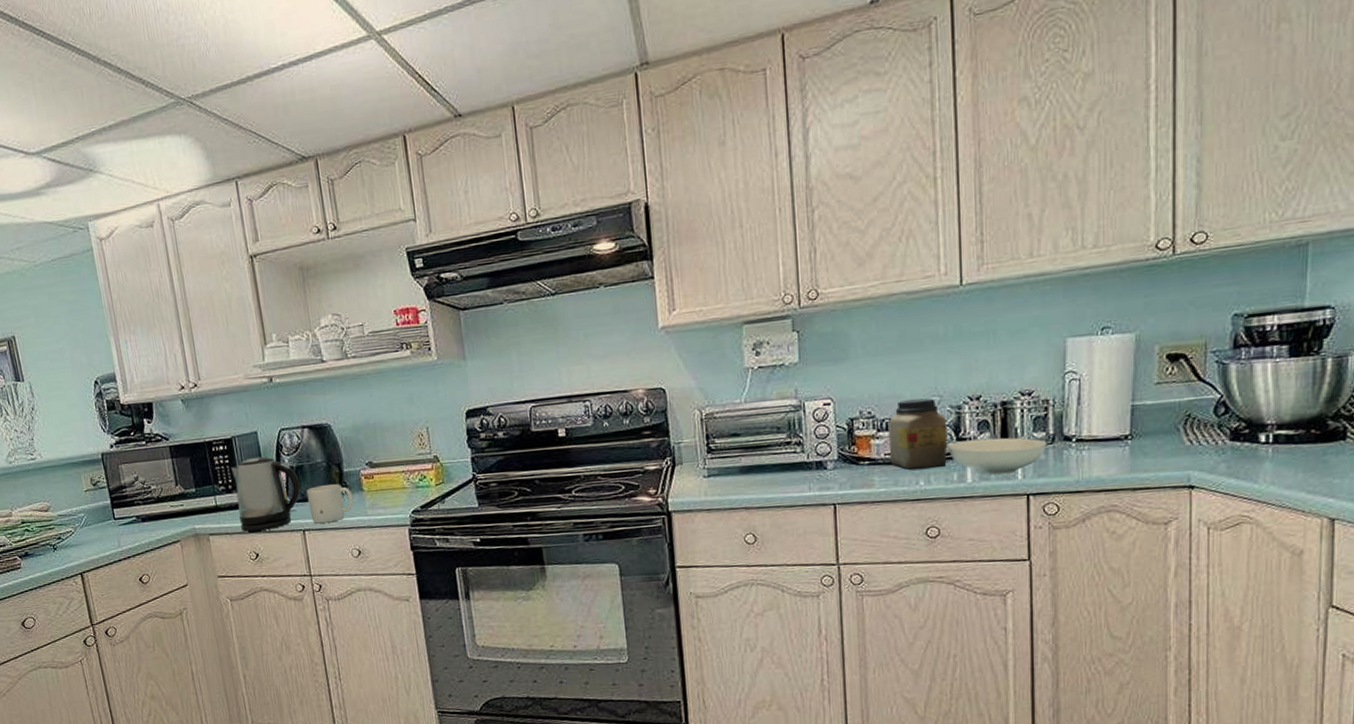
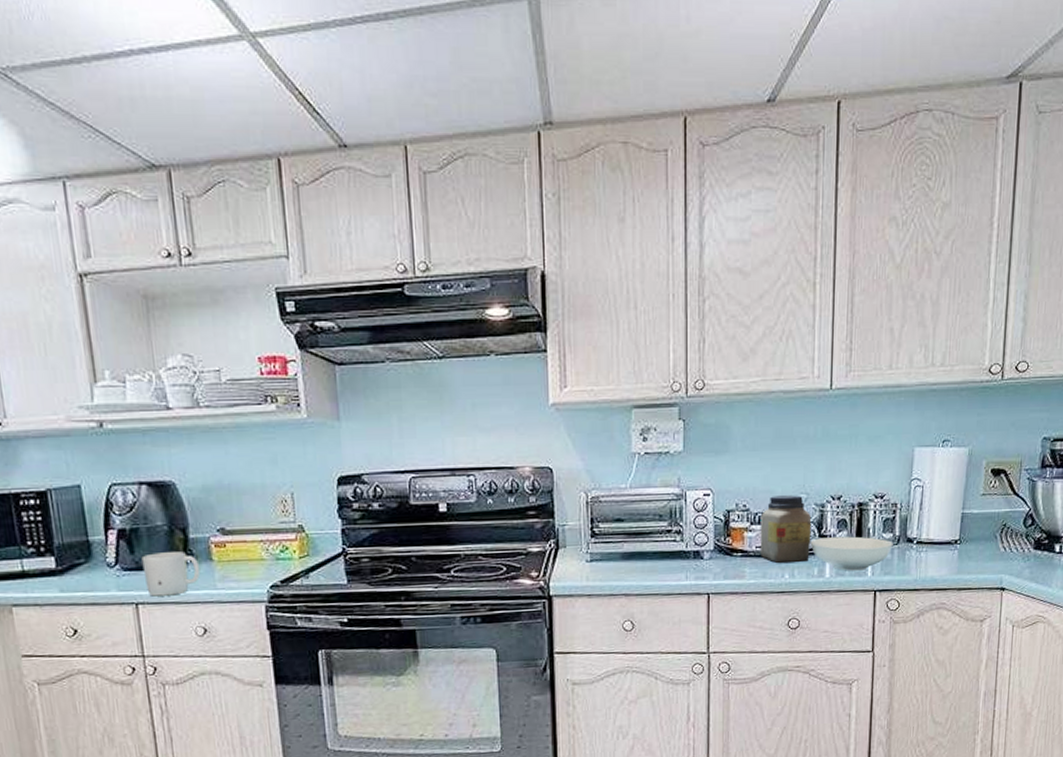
kettle: present [231,456,301,532] -> none [44,515,135,603]

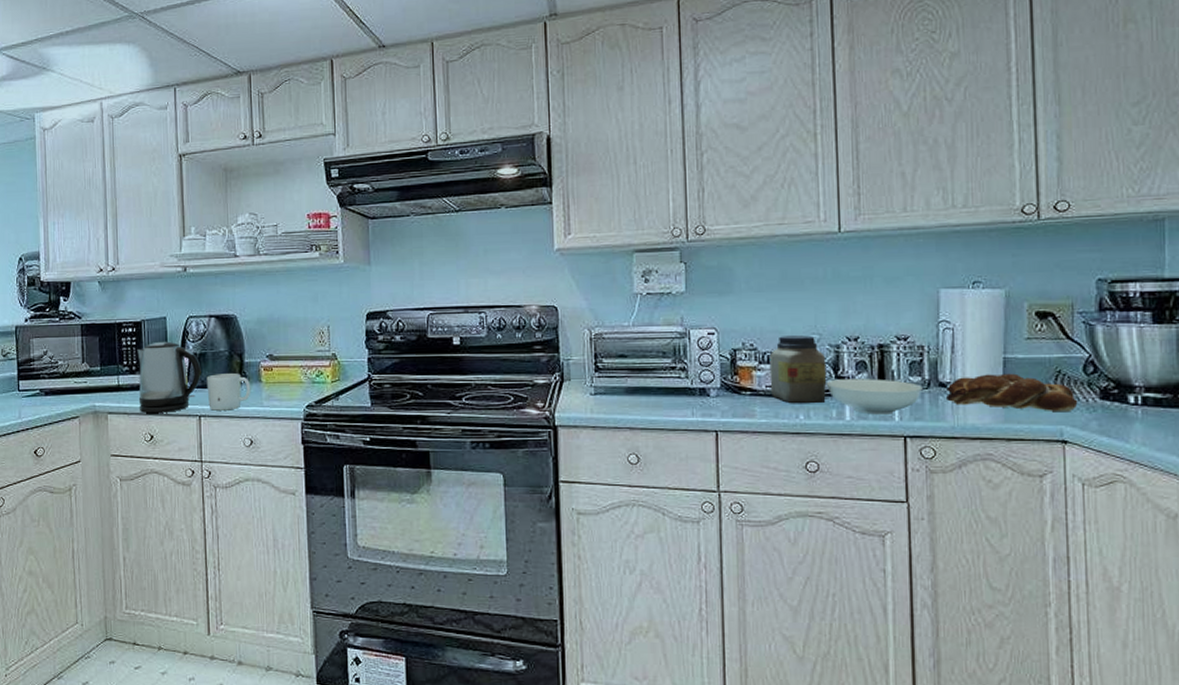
kettle: none [44,515,135,603] -> present [137,341,201,413]
bread loaf: none [911,528,1017,562] -> present [945,373,1078,412]

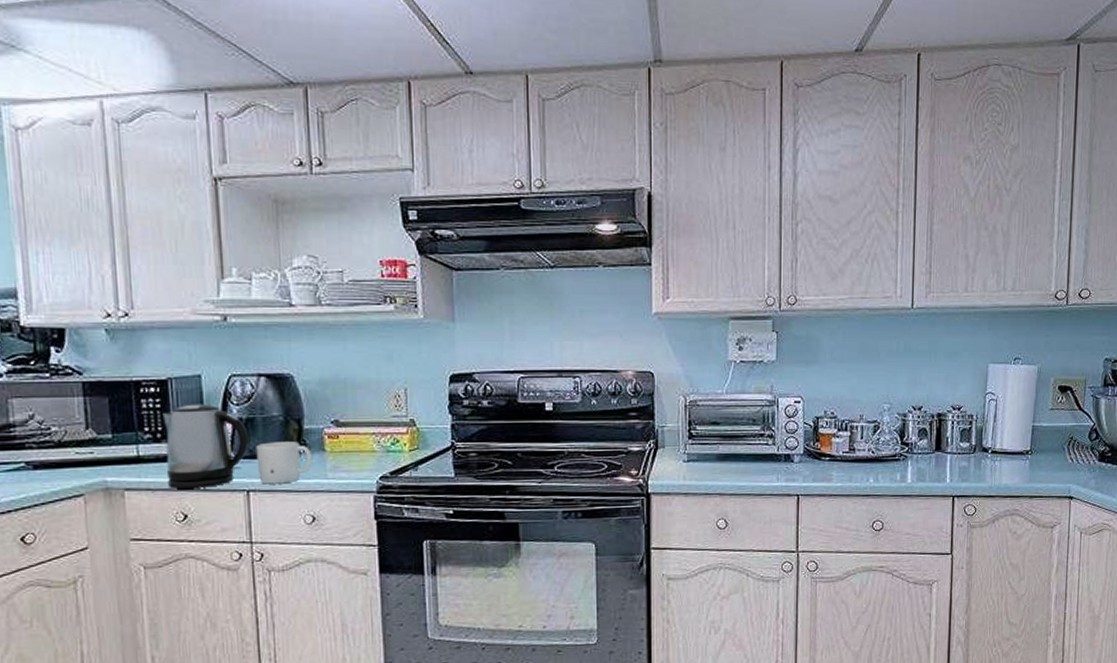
jar: present [769,335,827,404] -> none [846,404,895,469]
bowl: present [826,379,923,415] -> none [893,444,970,477]
bread loaf: present [945,373,1078,412] -> none [986,439,1083,473]

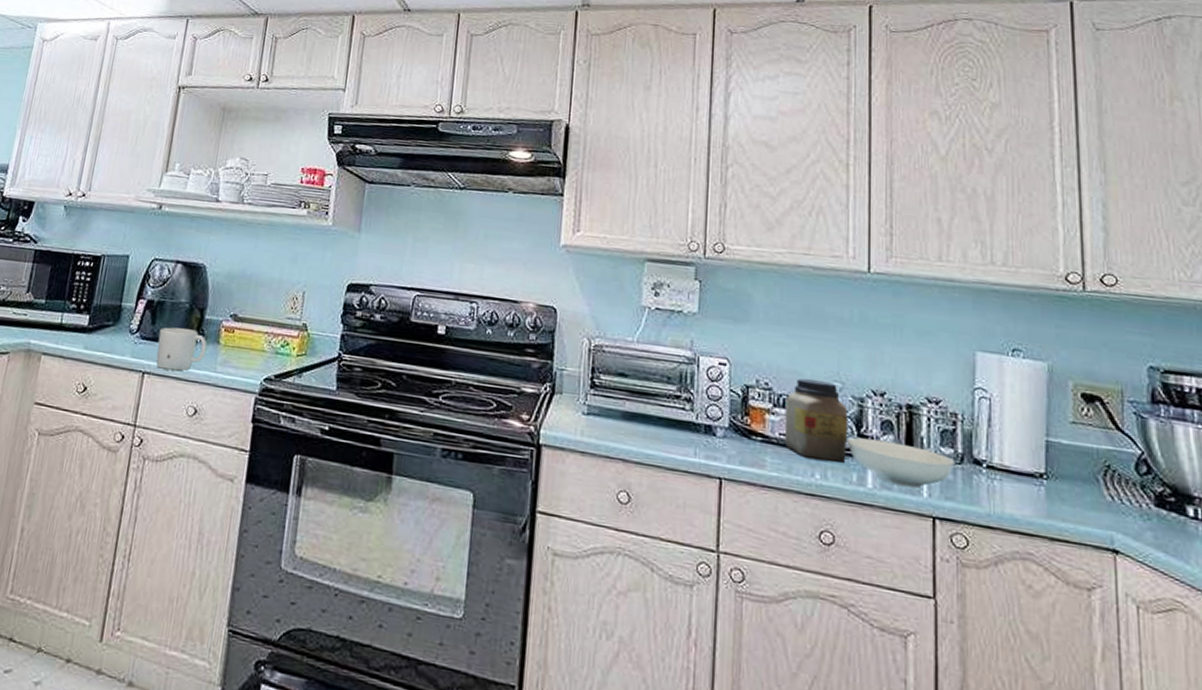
kettle: present [162,404,249,489] -> none [78,281,157,363]
jar: none [846,404,895,469] -> present [784,378,848,463]
bowl: none [893,444,970,477] -> present [846,437,955,488]

